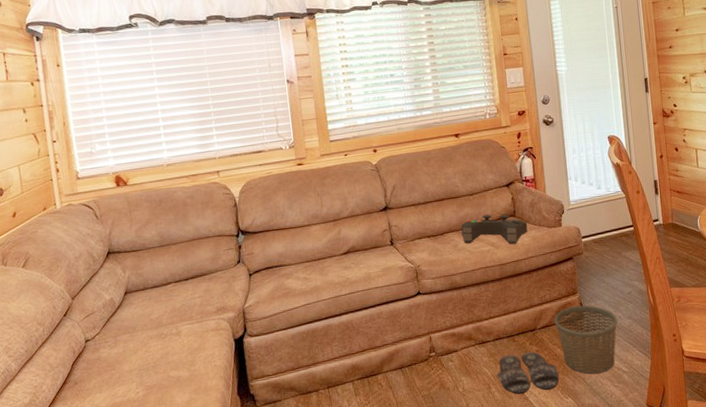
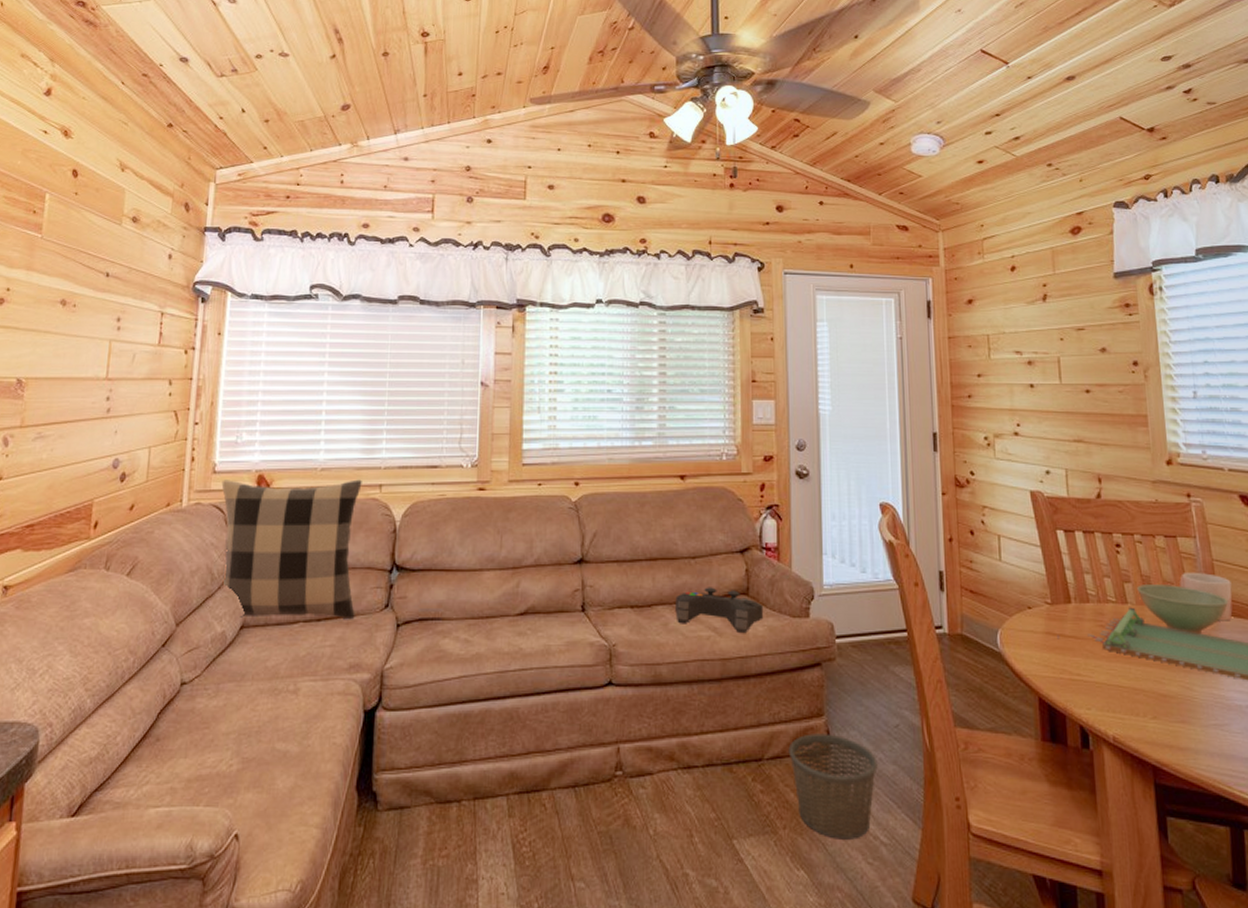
pillow: none [86,169,215,286] -> present [220,479,362,618]
slippers: present [497,351,559,394] -> none [703,792,789,852]

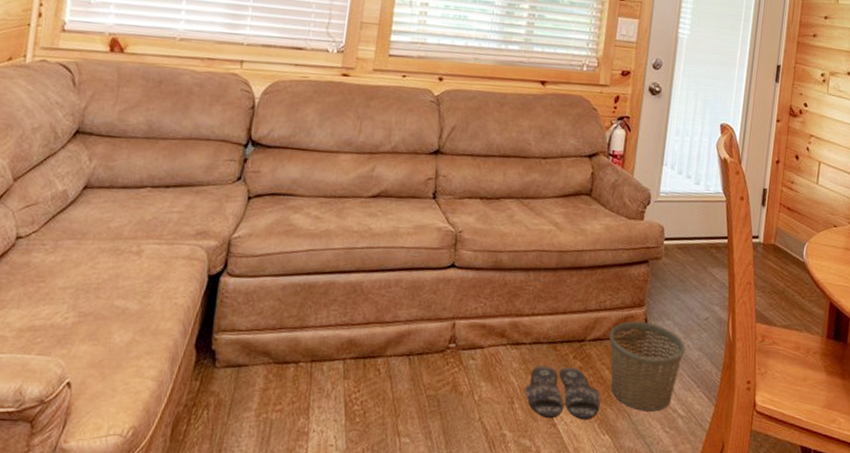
pillow: present [220,479,362,618] -> none [64,39,223,188]
control: present [675,587,764,634] -> none [521,185,604,230]
slippers: none [703,792,789,852] -> present [524,366,600,419]

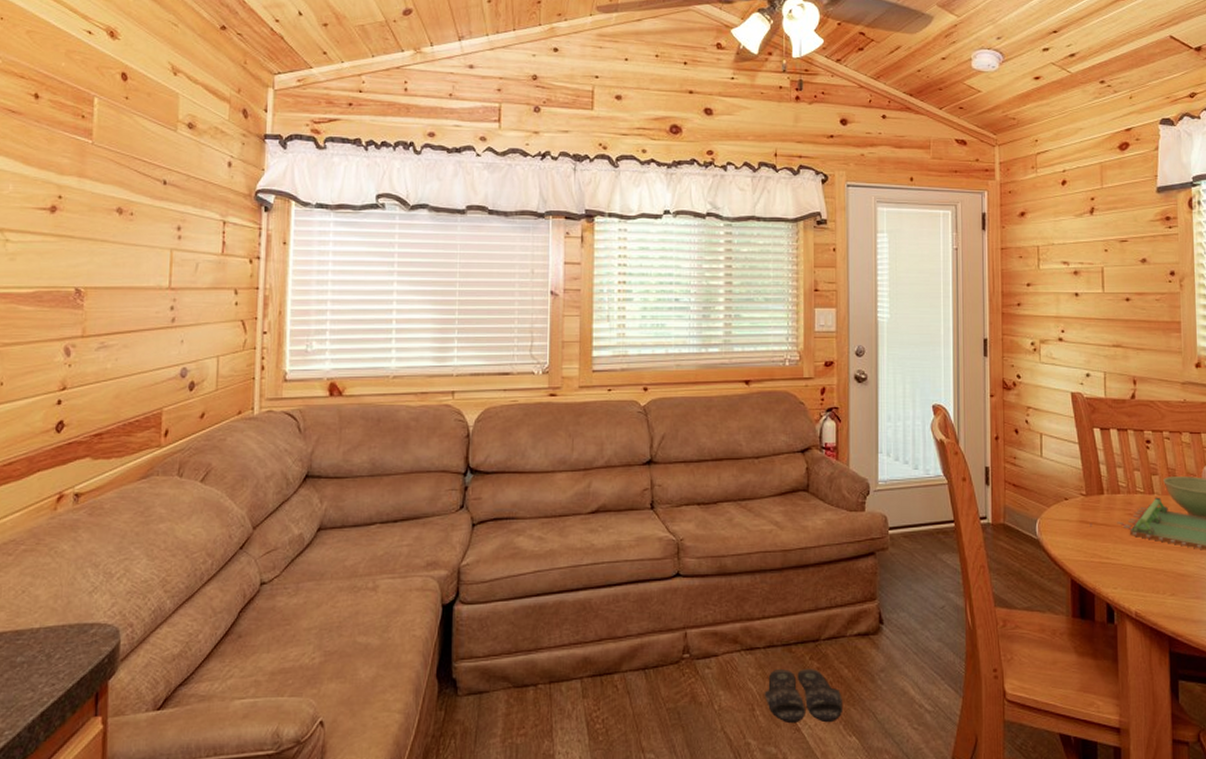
basket: present [608,321,686,412] -> none [843,615,924,709]

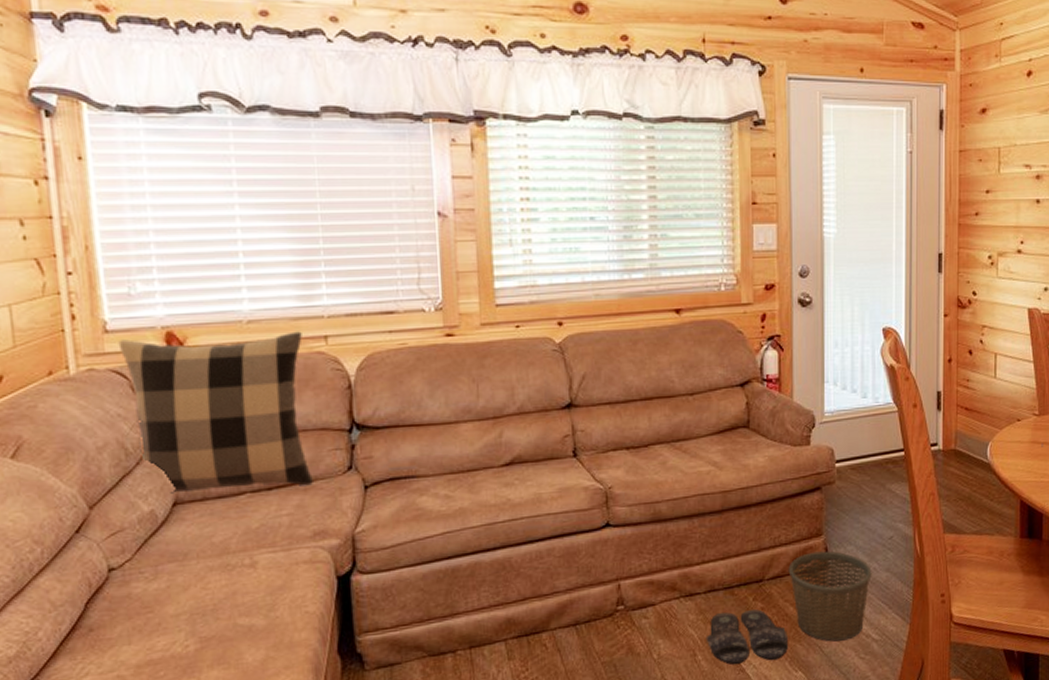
pillow: none [293,386,434,520] -> present [118,331,313,494]
basket: none [843,615,924,709] -> present [788,551,872,642]

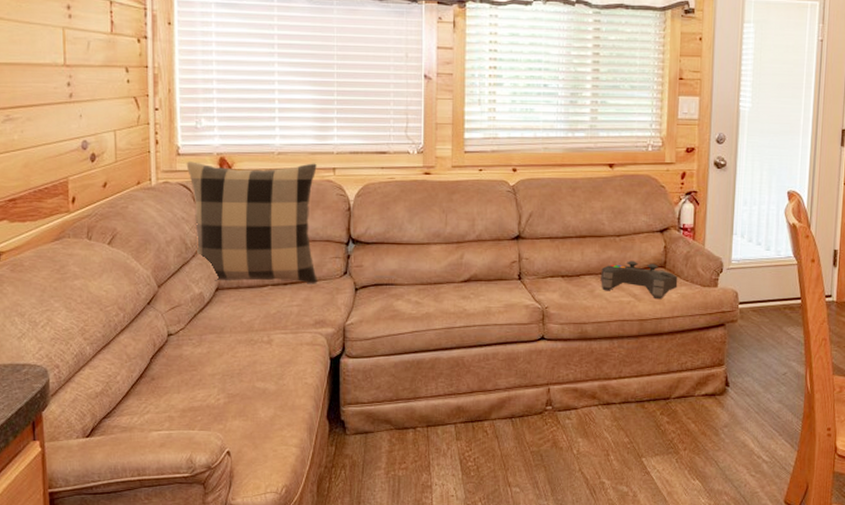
control: none [673,422,765,466] -> present [601,260,678,300]
slippers: present [706,609,788,664] -> none [618,422,688,467]
basket: present [788,551,872,642] -> none [692,379,766,458]

